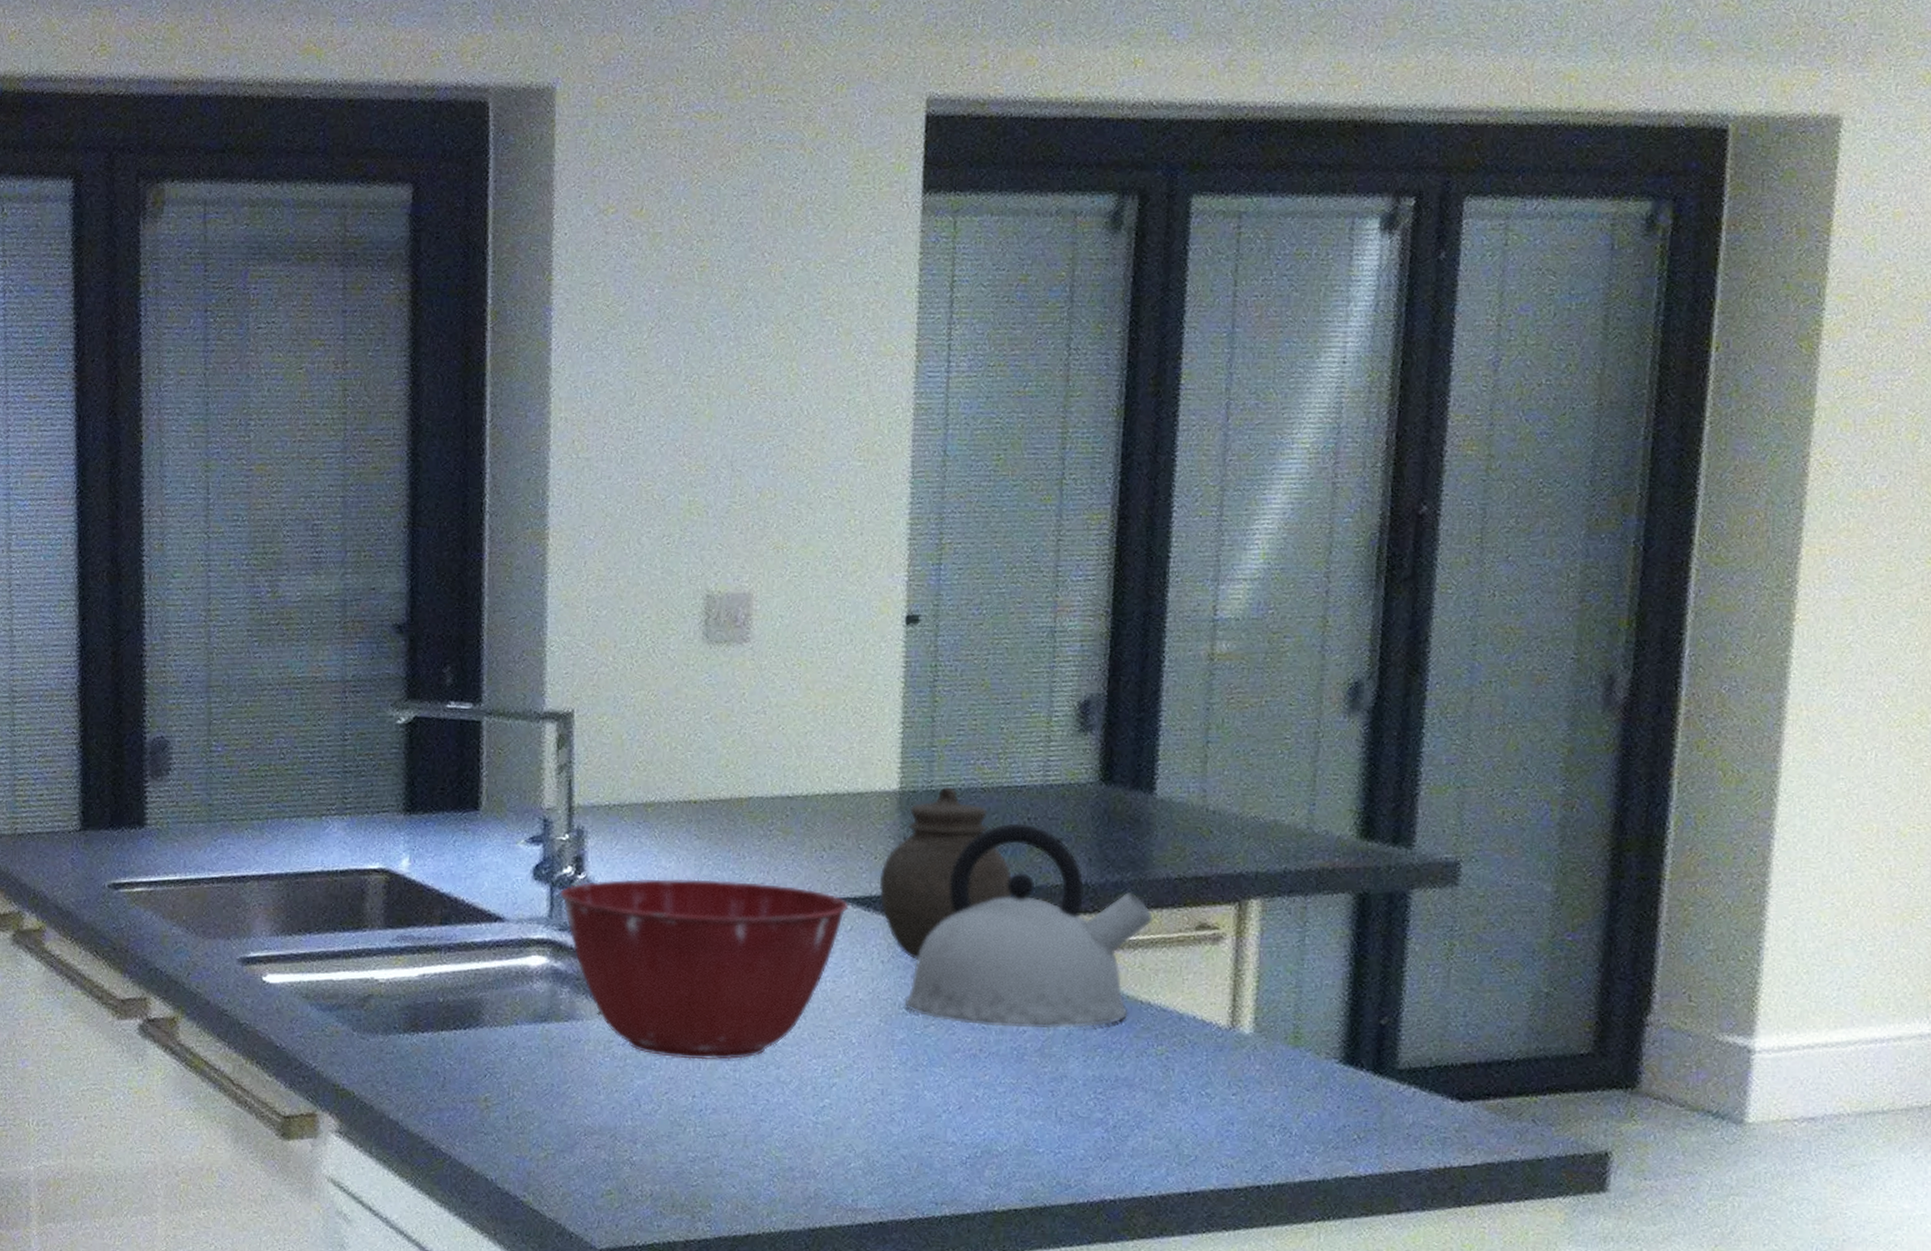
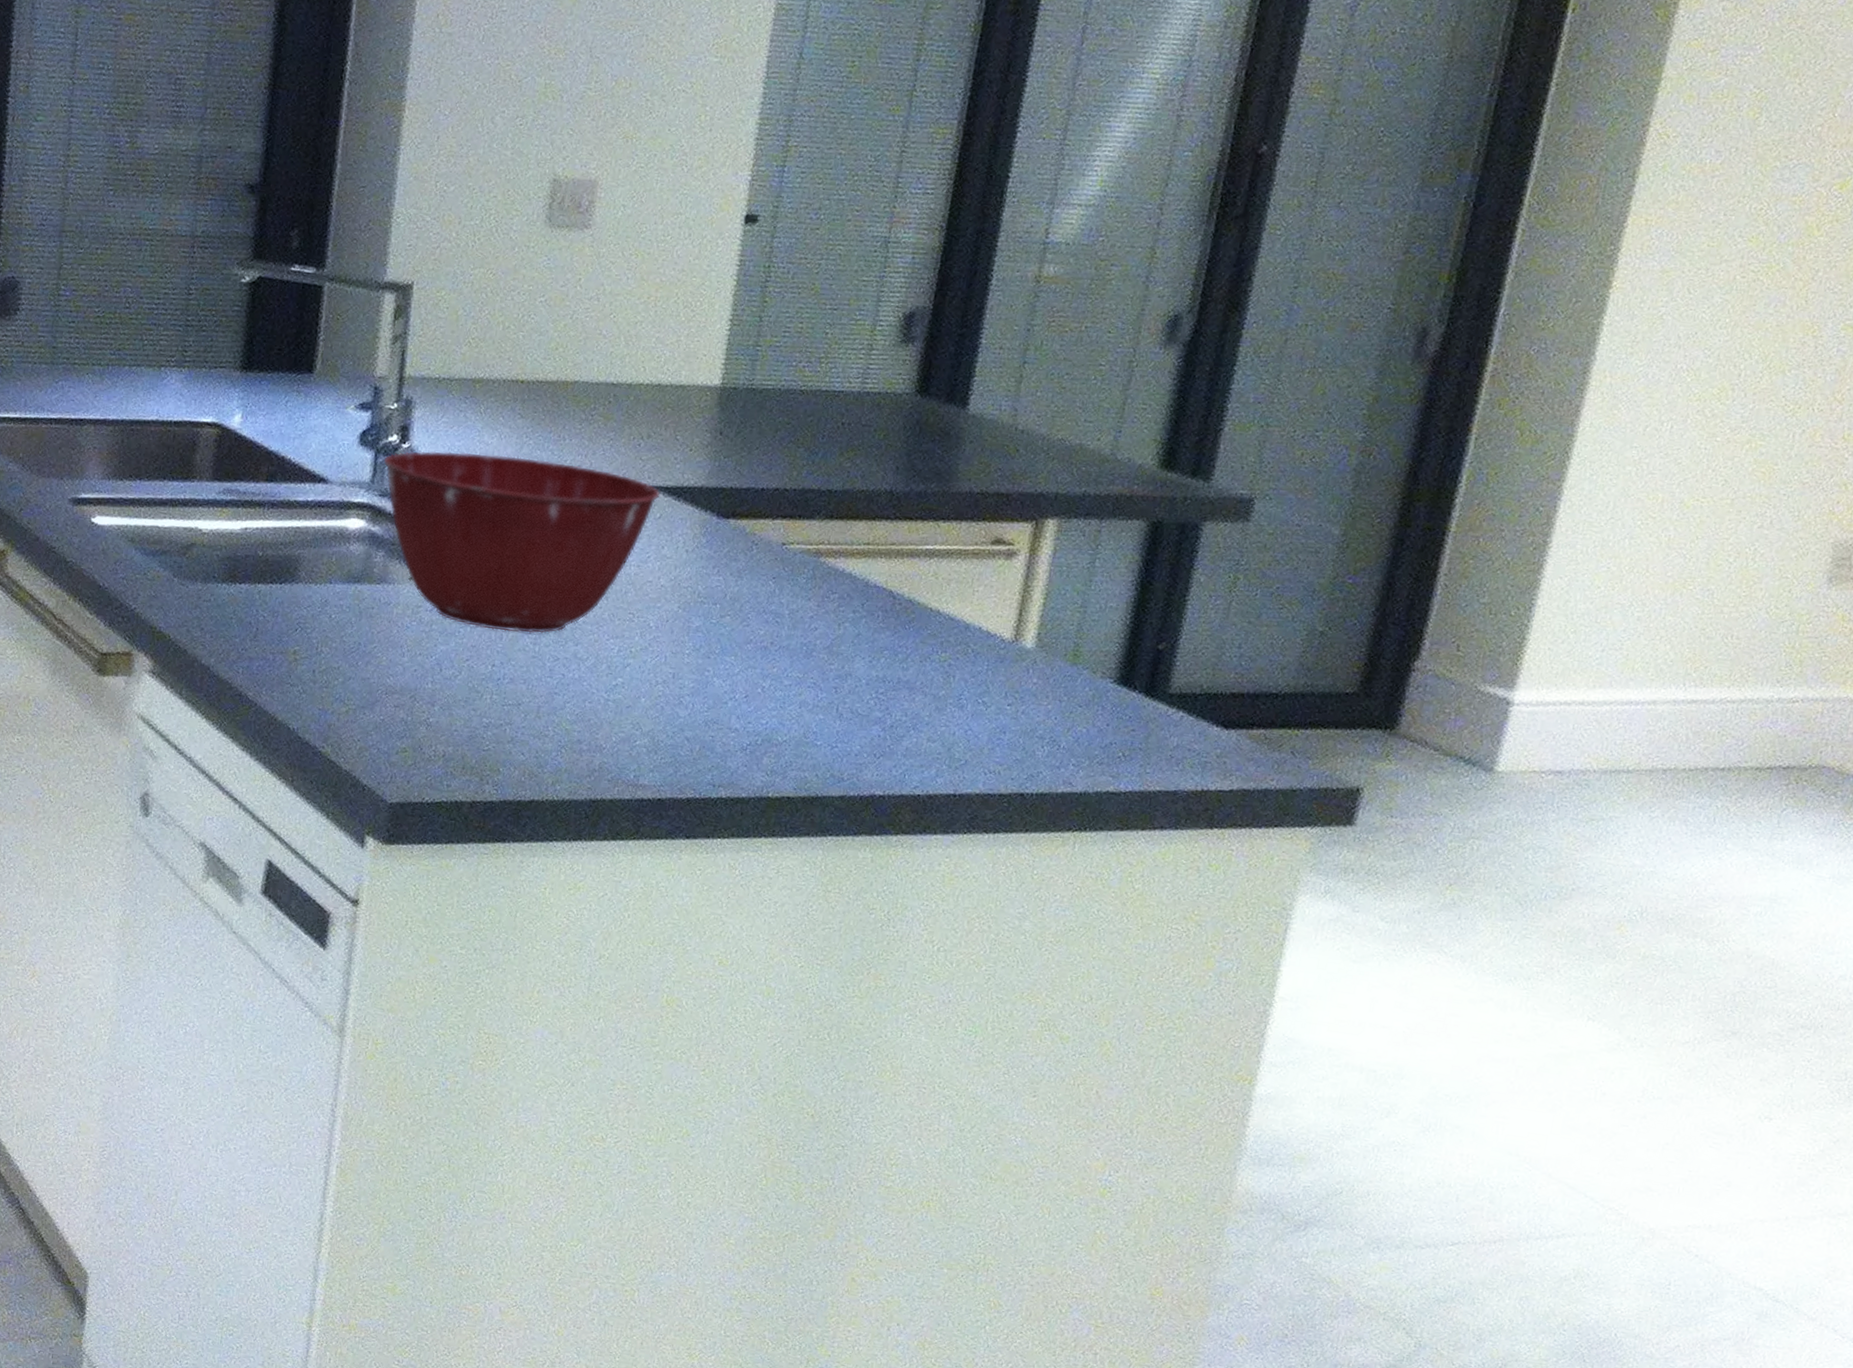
jar: present [879,786,1012,961] -> none [690,386,820,553]
kettle: present [904,823,1152,1029] -> none [703,426,951,630]

